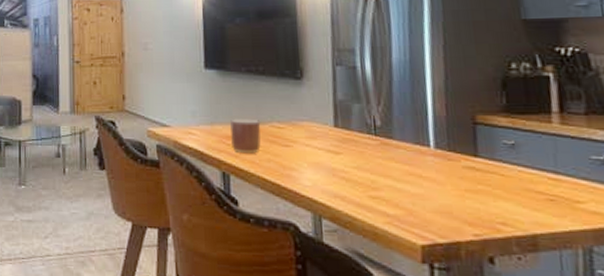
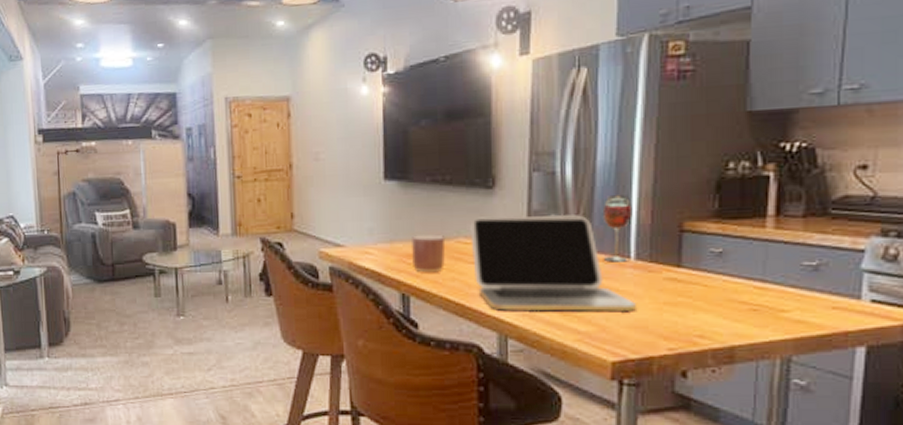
laptop: none [282,104,439,198] -> present [470,214,636,312]
wineglass: none [400,89,429,150] -> present [602,195,633,262]

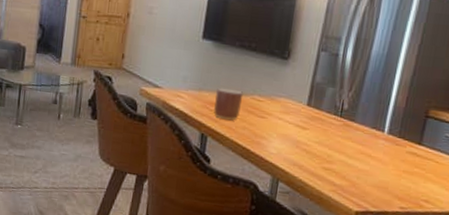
laptop: present [470,214,636,312] -> none [261,81,382,174]
wineglass: present [602,195,633,262] -> none [363,80,393,135]

